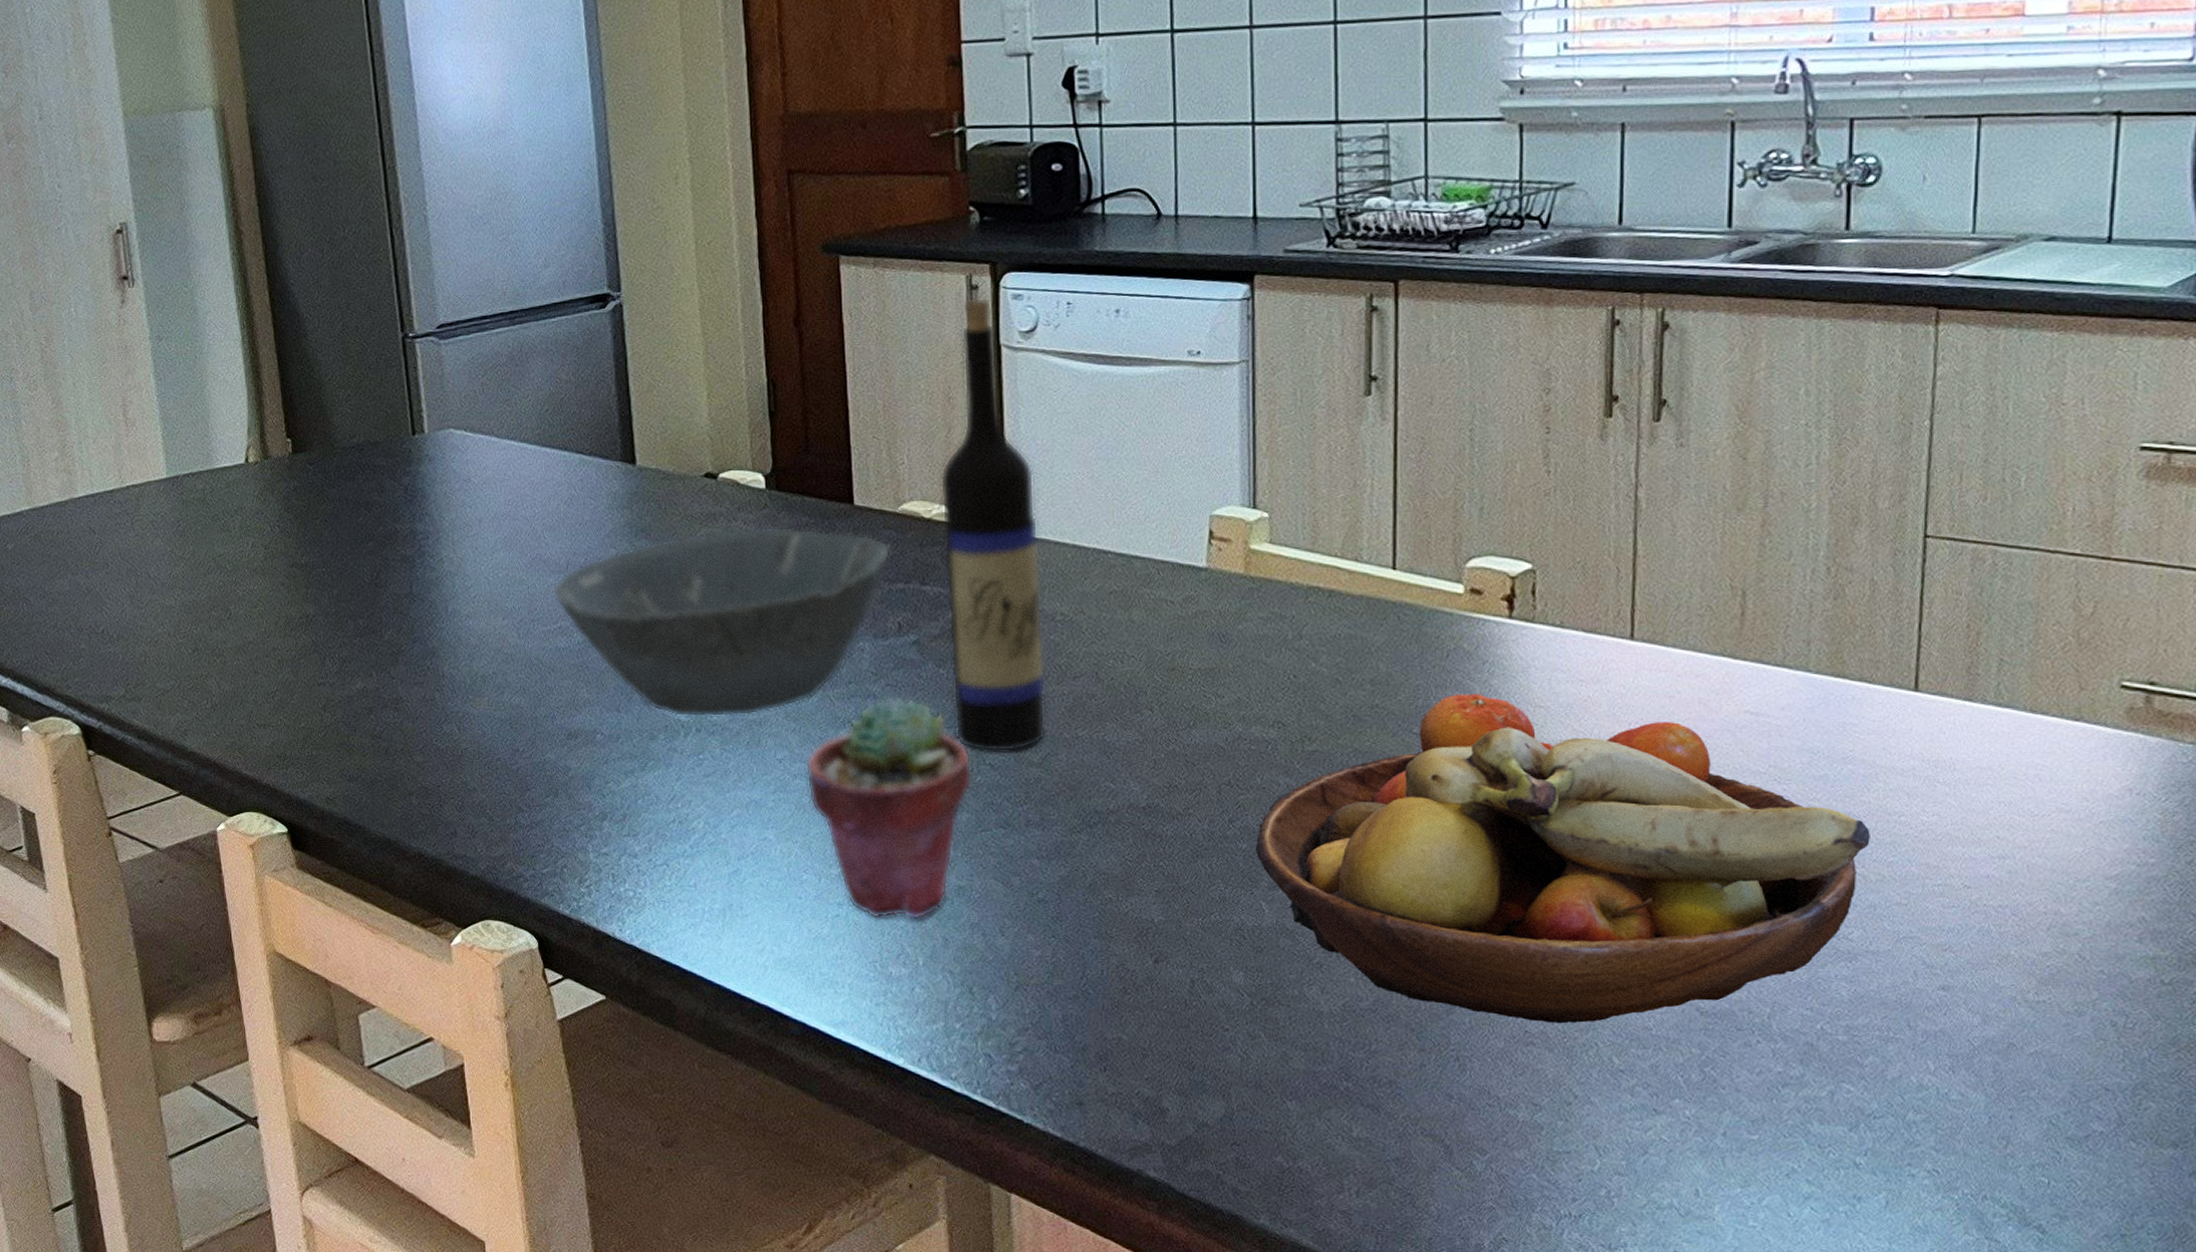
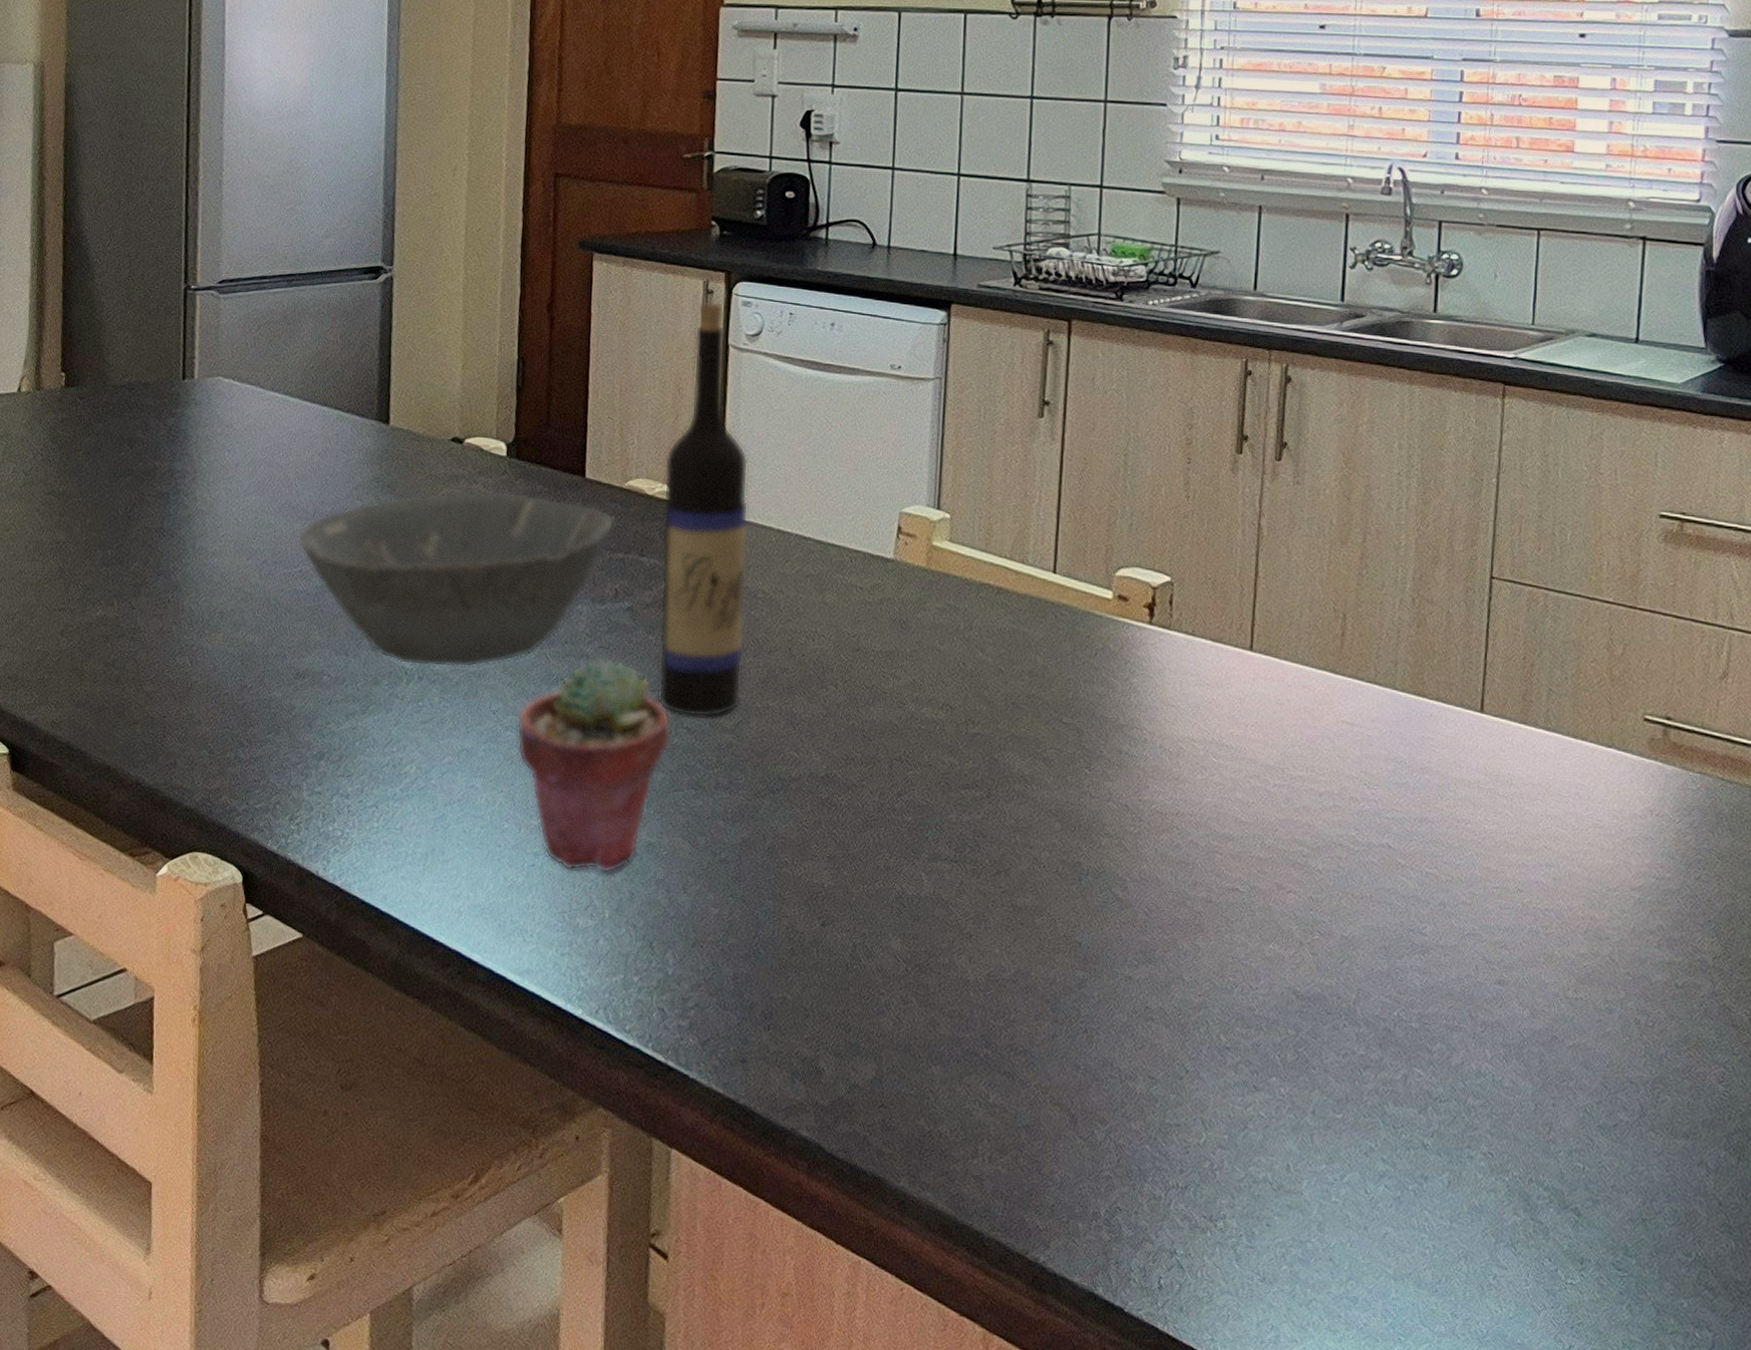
fruit bowl: present [1255,694,1870,1024] -> none [919,689,1442,1001]

